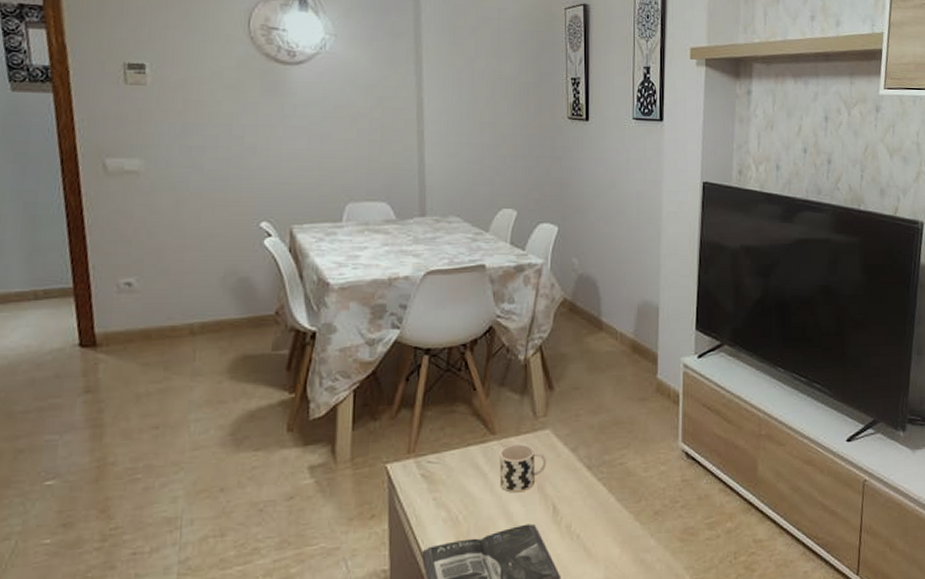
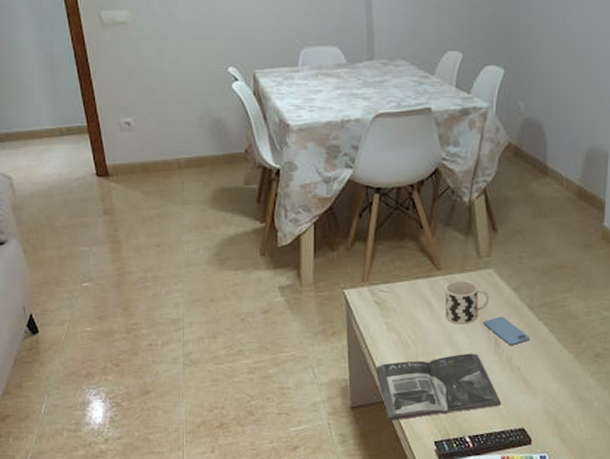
smartphone: none [540,480,589,512] -> present [483,316,530,346]

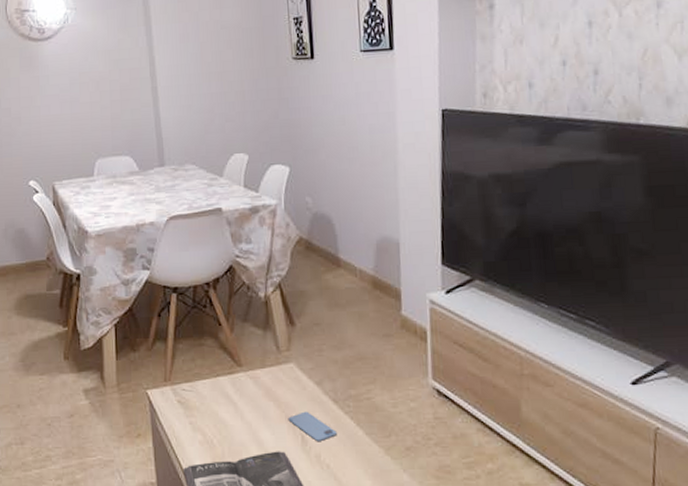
cup: present [445,280,489,325] -> none [247,375,292,421]

